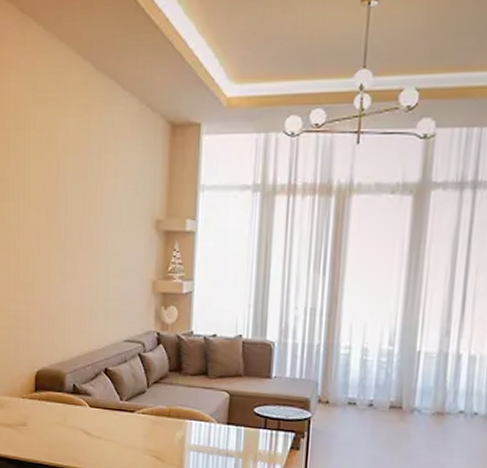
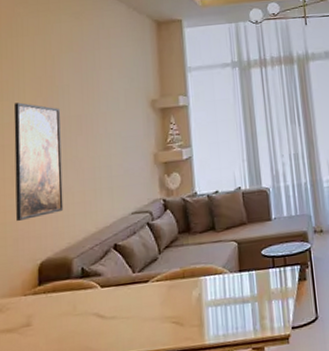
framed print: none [18,205,62,328] -> present [14,102,64,222]

